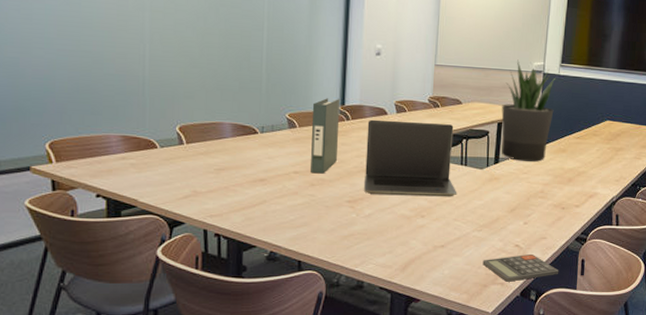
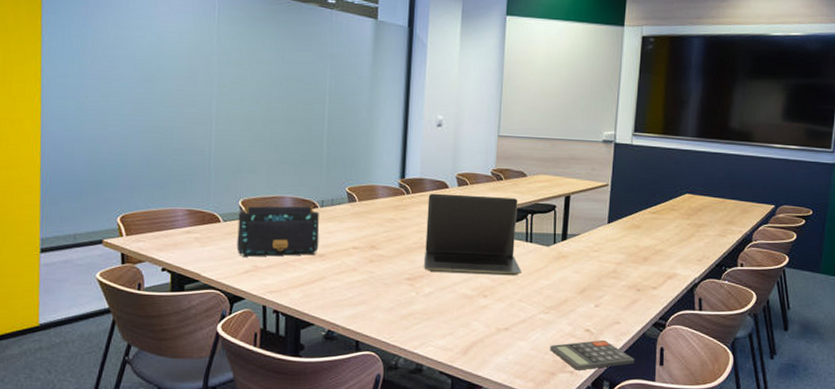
handbag: none [175,132,260,182] -> present [237,206,320,257]
binder: present [311,98,339,174] -> none [370,171,400,250]
planter: present [501,59,556,162] -> none [569,129,628,238]

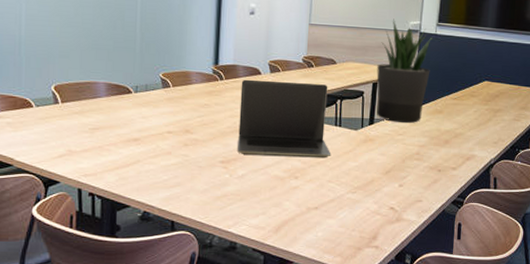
handbag: present [237,206,320,257] -> none [50,91,134,141]
calculator: present [550,339,635,370] -> none [357,216,435,245]
planter: none [569,129,628,238] -> present [376,18,433,123]

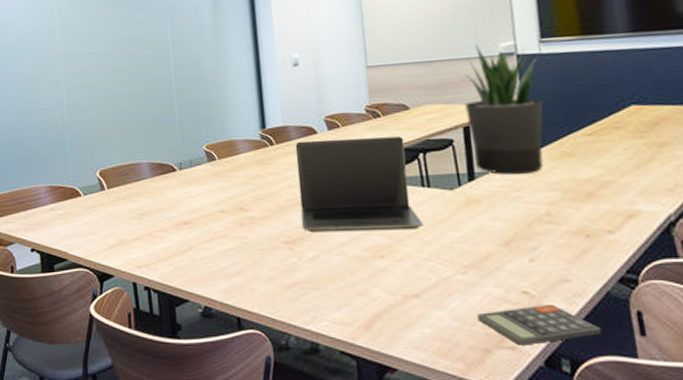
calculator: none [357,216,435,245] -> present [477,303,603,345]

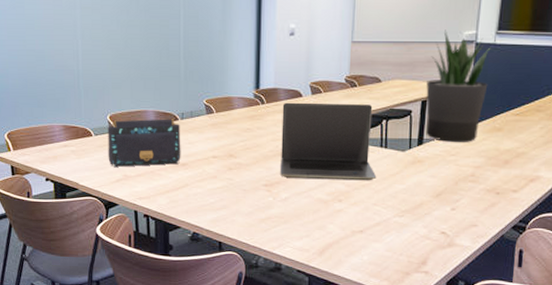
handbag: none [98,170,183,230] -> present [108,119,181,167]
calculator: present [477,303,603,345] -> none [404,242,492,271]

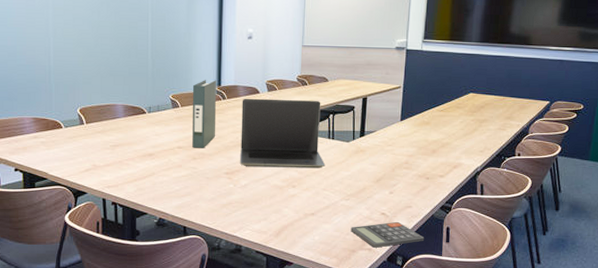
handbag: present [108,119,181,167] -> none [78,112,148,157]
binder: none [228,83,254,158] -> present [192,80,216,148]
calculator: none [404,242,492,271] -> present [350,221,425,248]
planter: present [426,29,491,142] -> none [366,37,419,134]

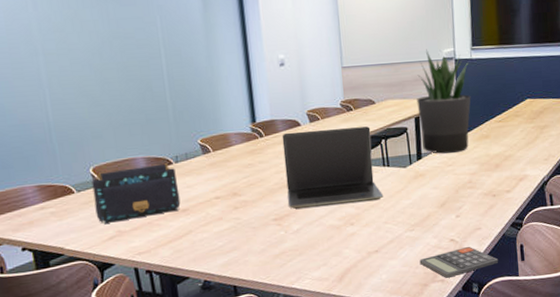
handbag: none [78,112,148,157] -> present [92,163,181,224]
binder: present [192,80,216,148] -> none [223,117,257,197]
planter: none [366,37,419,134] -> present [417,49,471,154]

